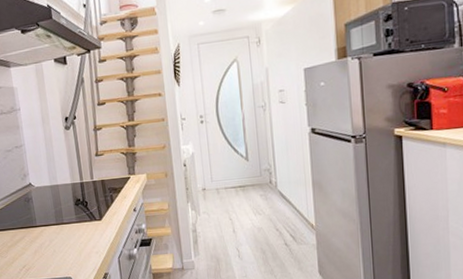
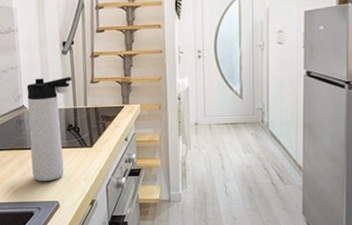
thermos bottle: none [32,151,76,259] -> present [26,77,72,182]

